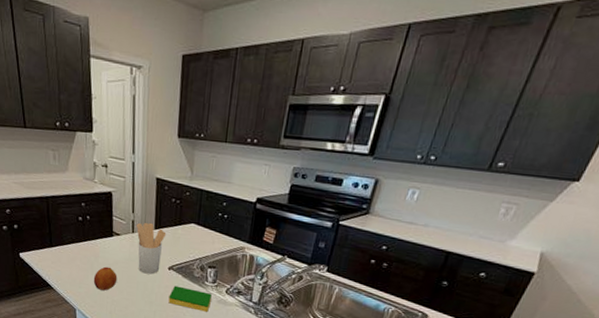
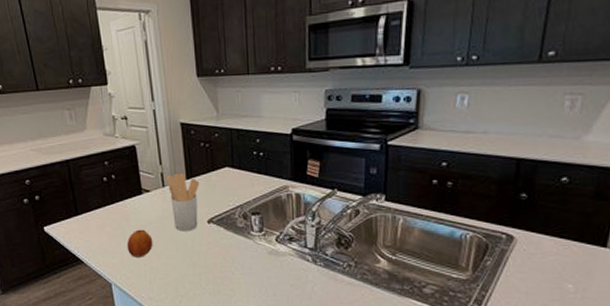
dish sponge: present [168,286,212,312] -> none [213,241,261,267]

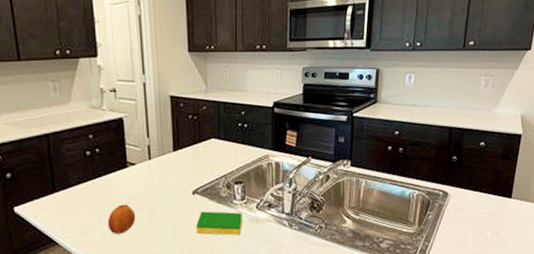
utensil holder: present [166,172,200,232] -> none [153,144,187,204]
dish sponge: none [213,241,261,267] -> present [196,211,242,236]

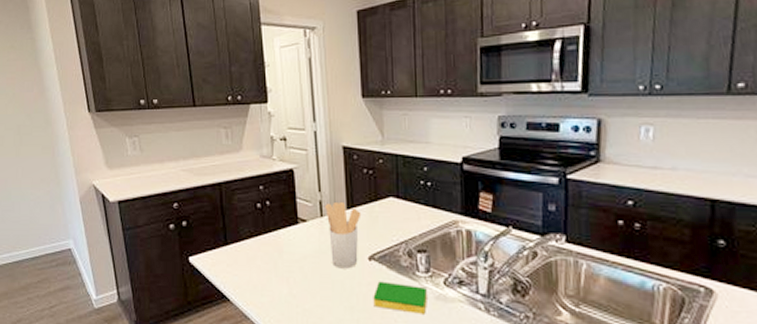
fruit: present [107,204,136,234] -> none [278,264,308,297]
utensil holder: none [153,144,187,204] -> present [325,201,362,269]

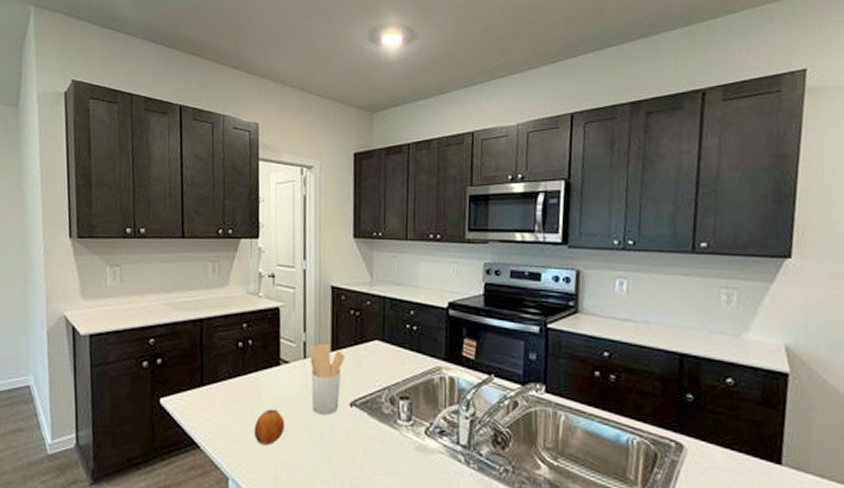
fruit: none [278,264,308,297] -> present [253,408,285,445]
dish sponge: present [373,281,427,314] -> none [352,429,407,466]

